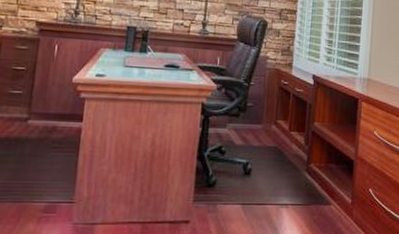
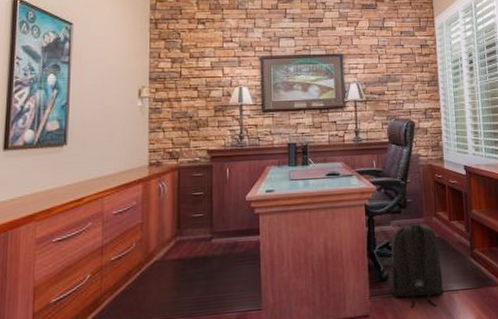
backpack: none [217,126,275,219] -> present [390,220,444,308]

